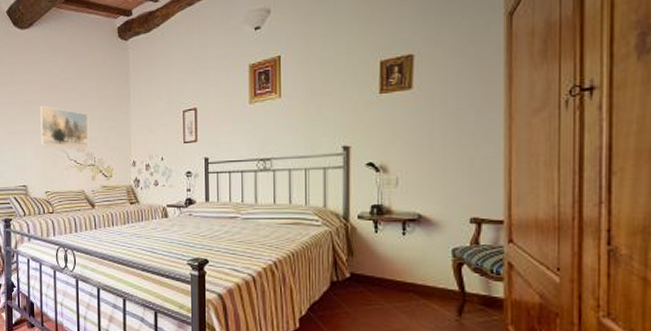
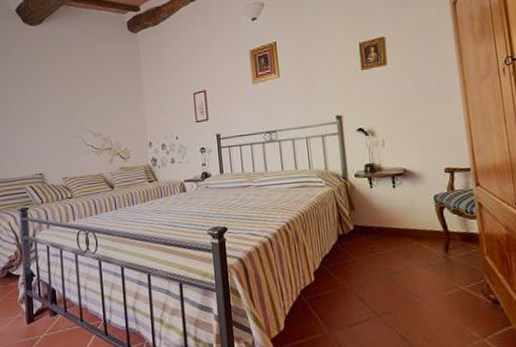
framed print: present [40,105,89,150] -> none [54,95,105,136]

